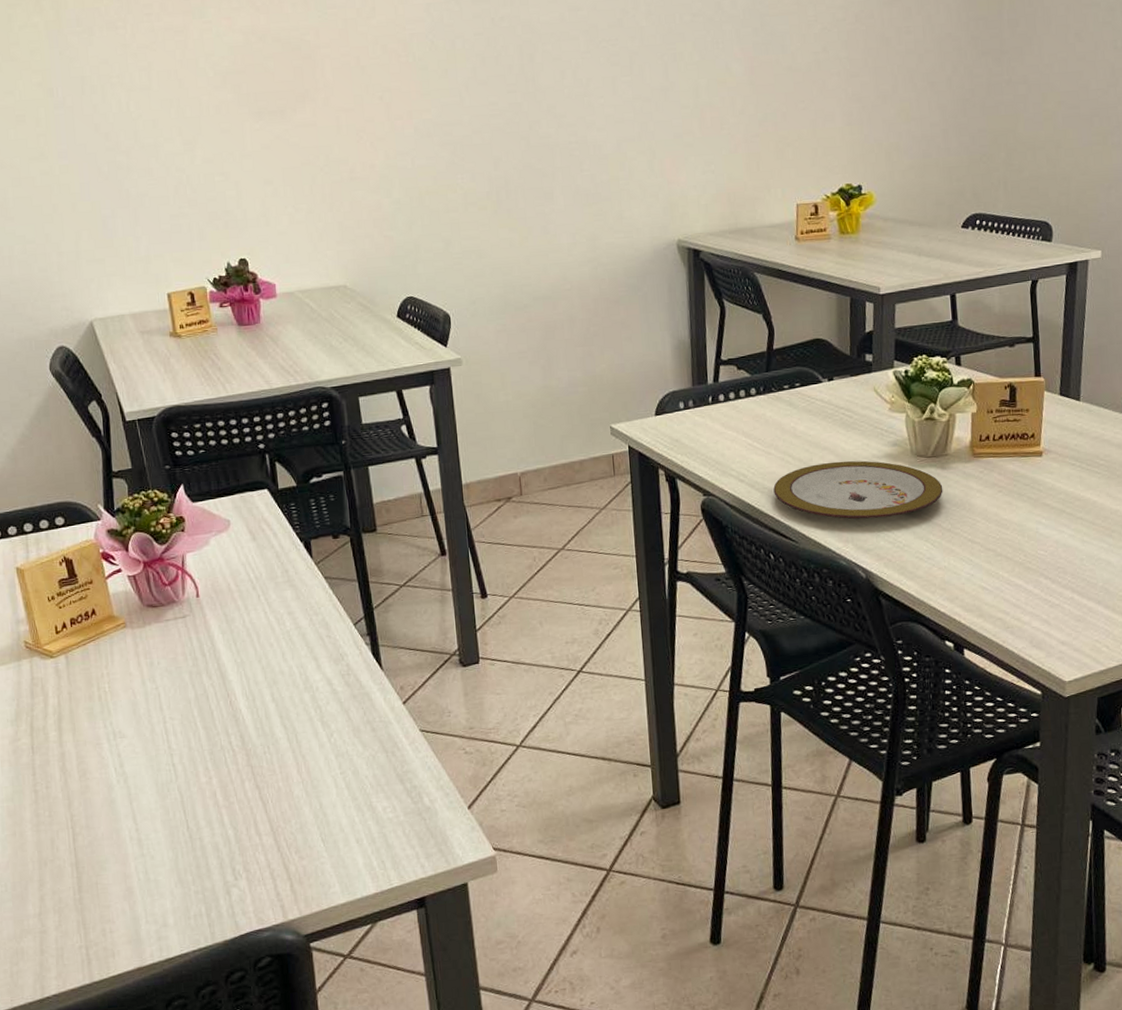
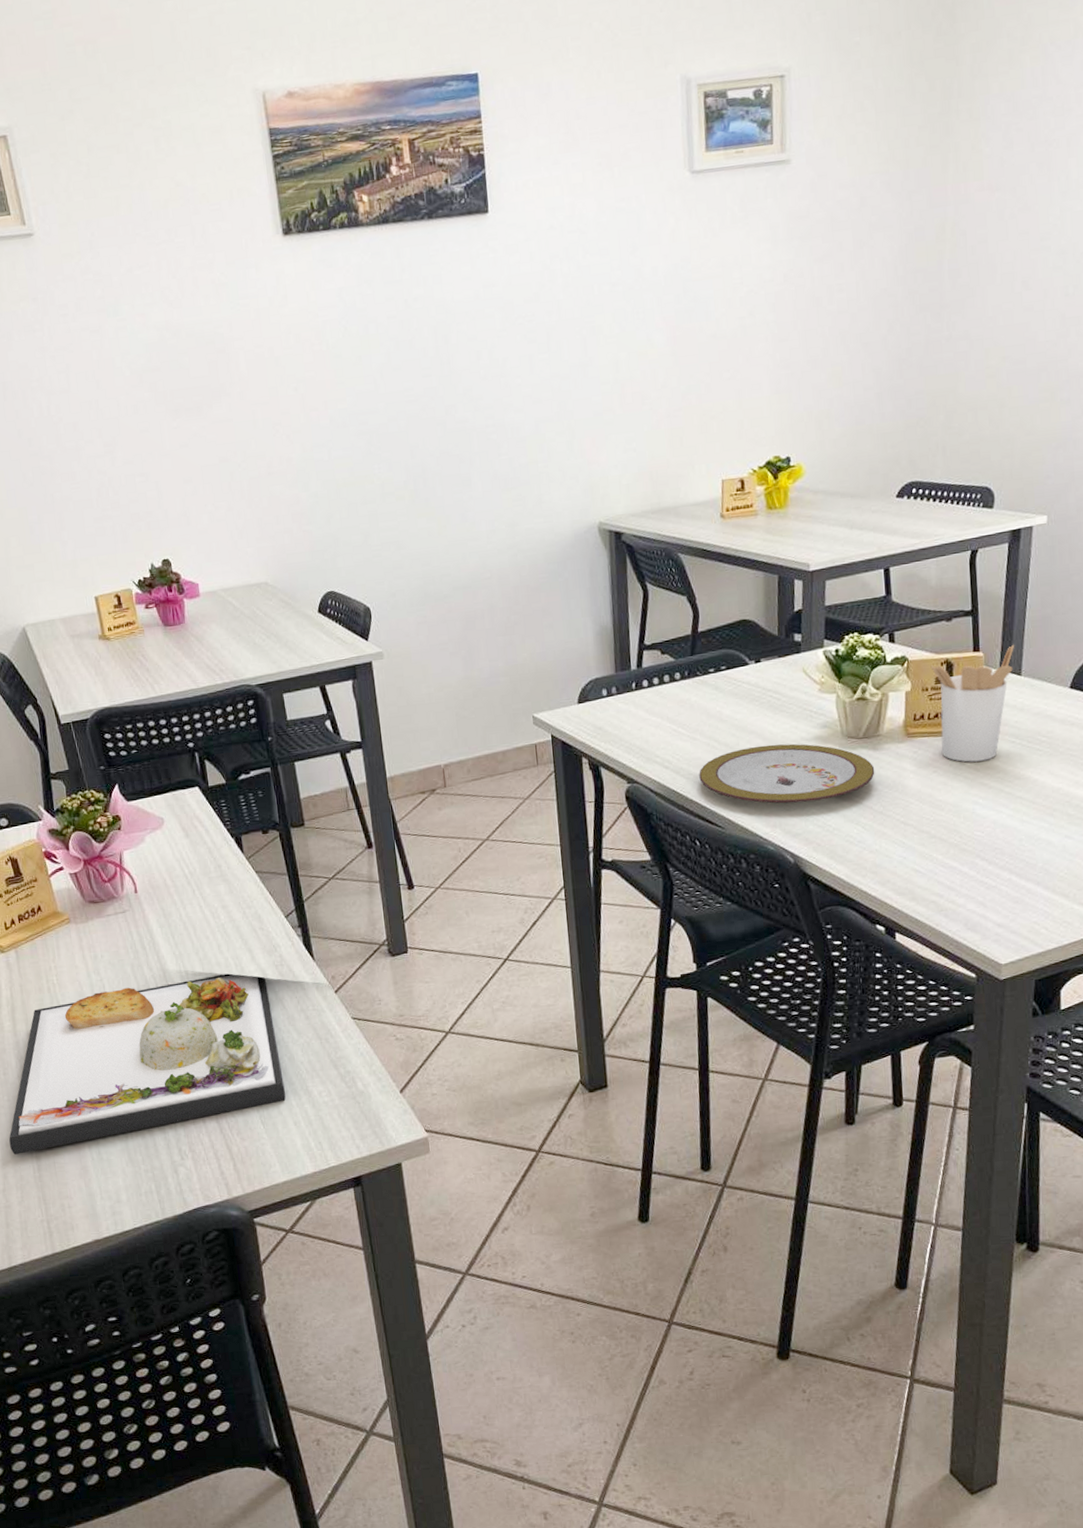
dinner plate: none [48,682,349,875] -> present [9,973,286,1155]
utensil holder: none [995,372,1073,484] -> present [930,645,1014,763]

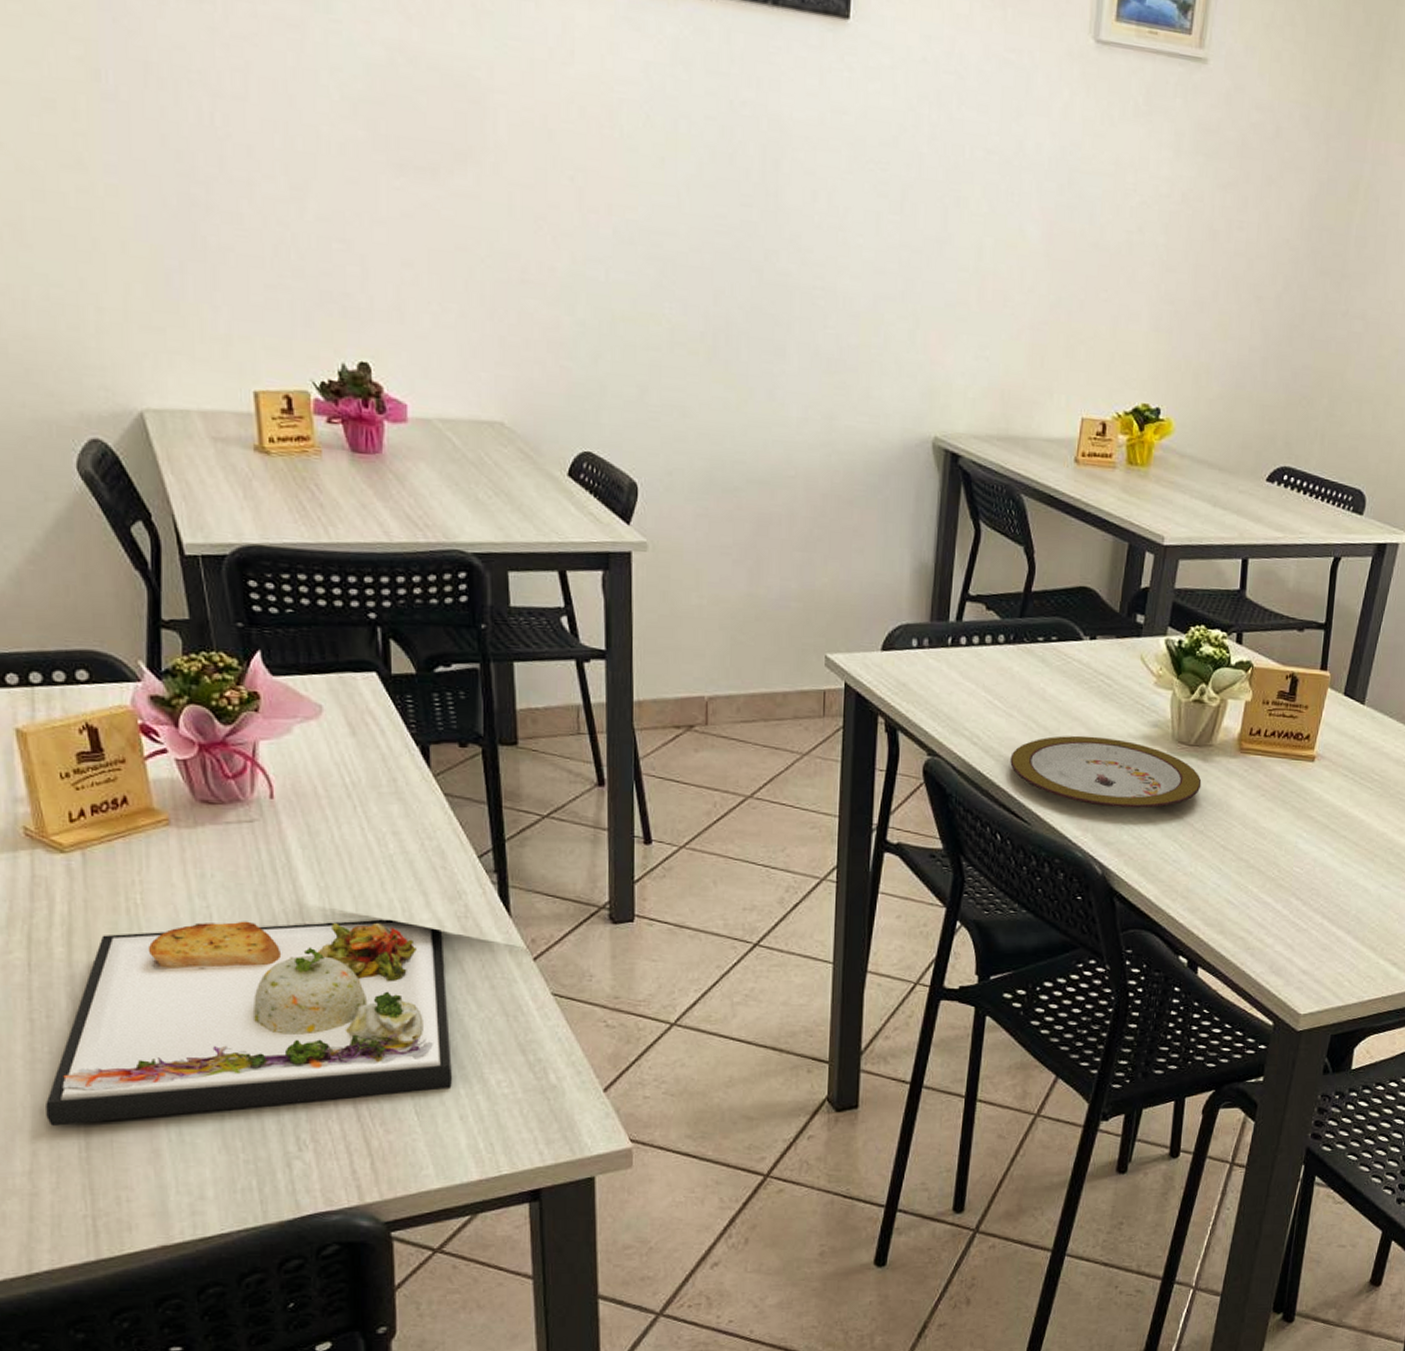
utensil holder: present [930,645,1014,763] -> none [1272,670,1362,792]

